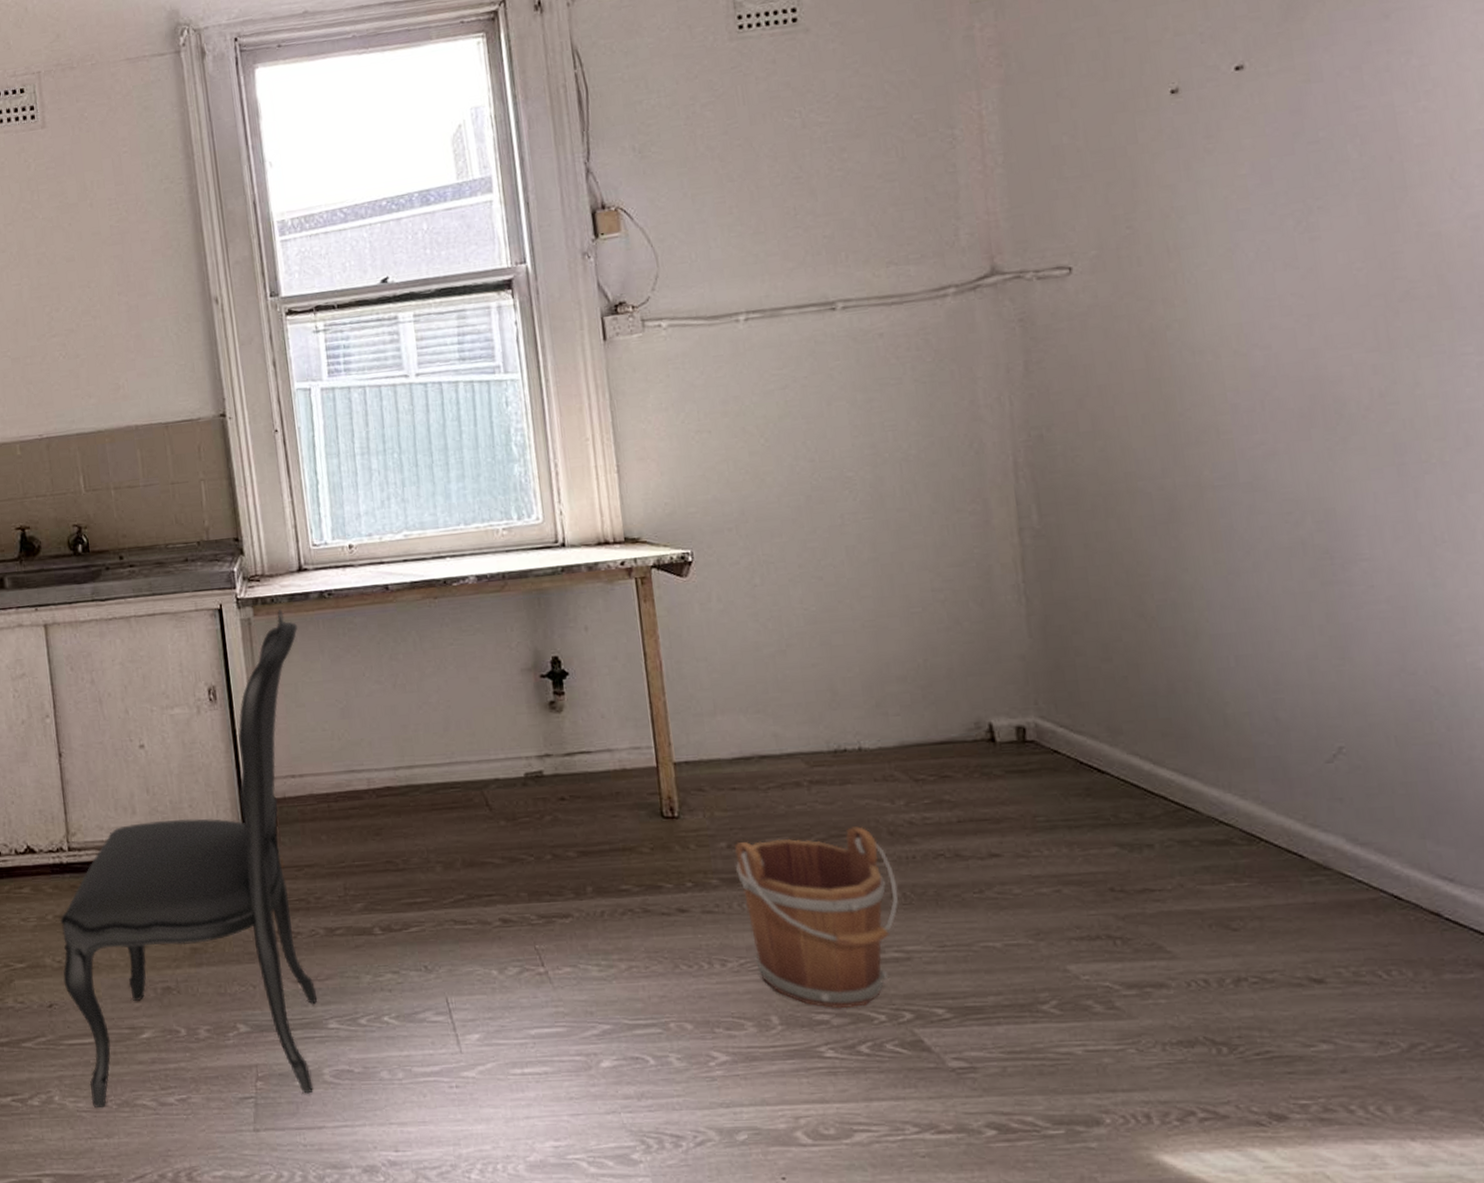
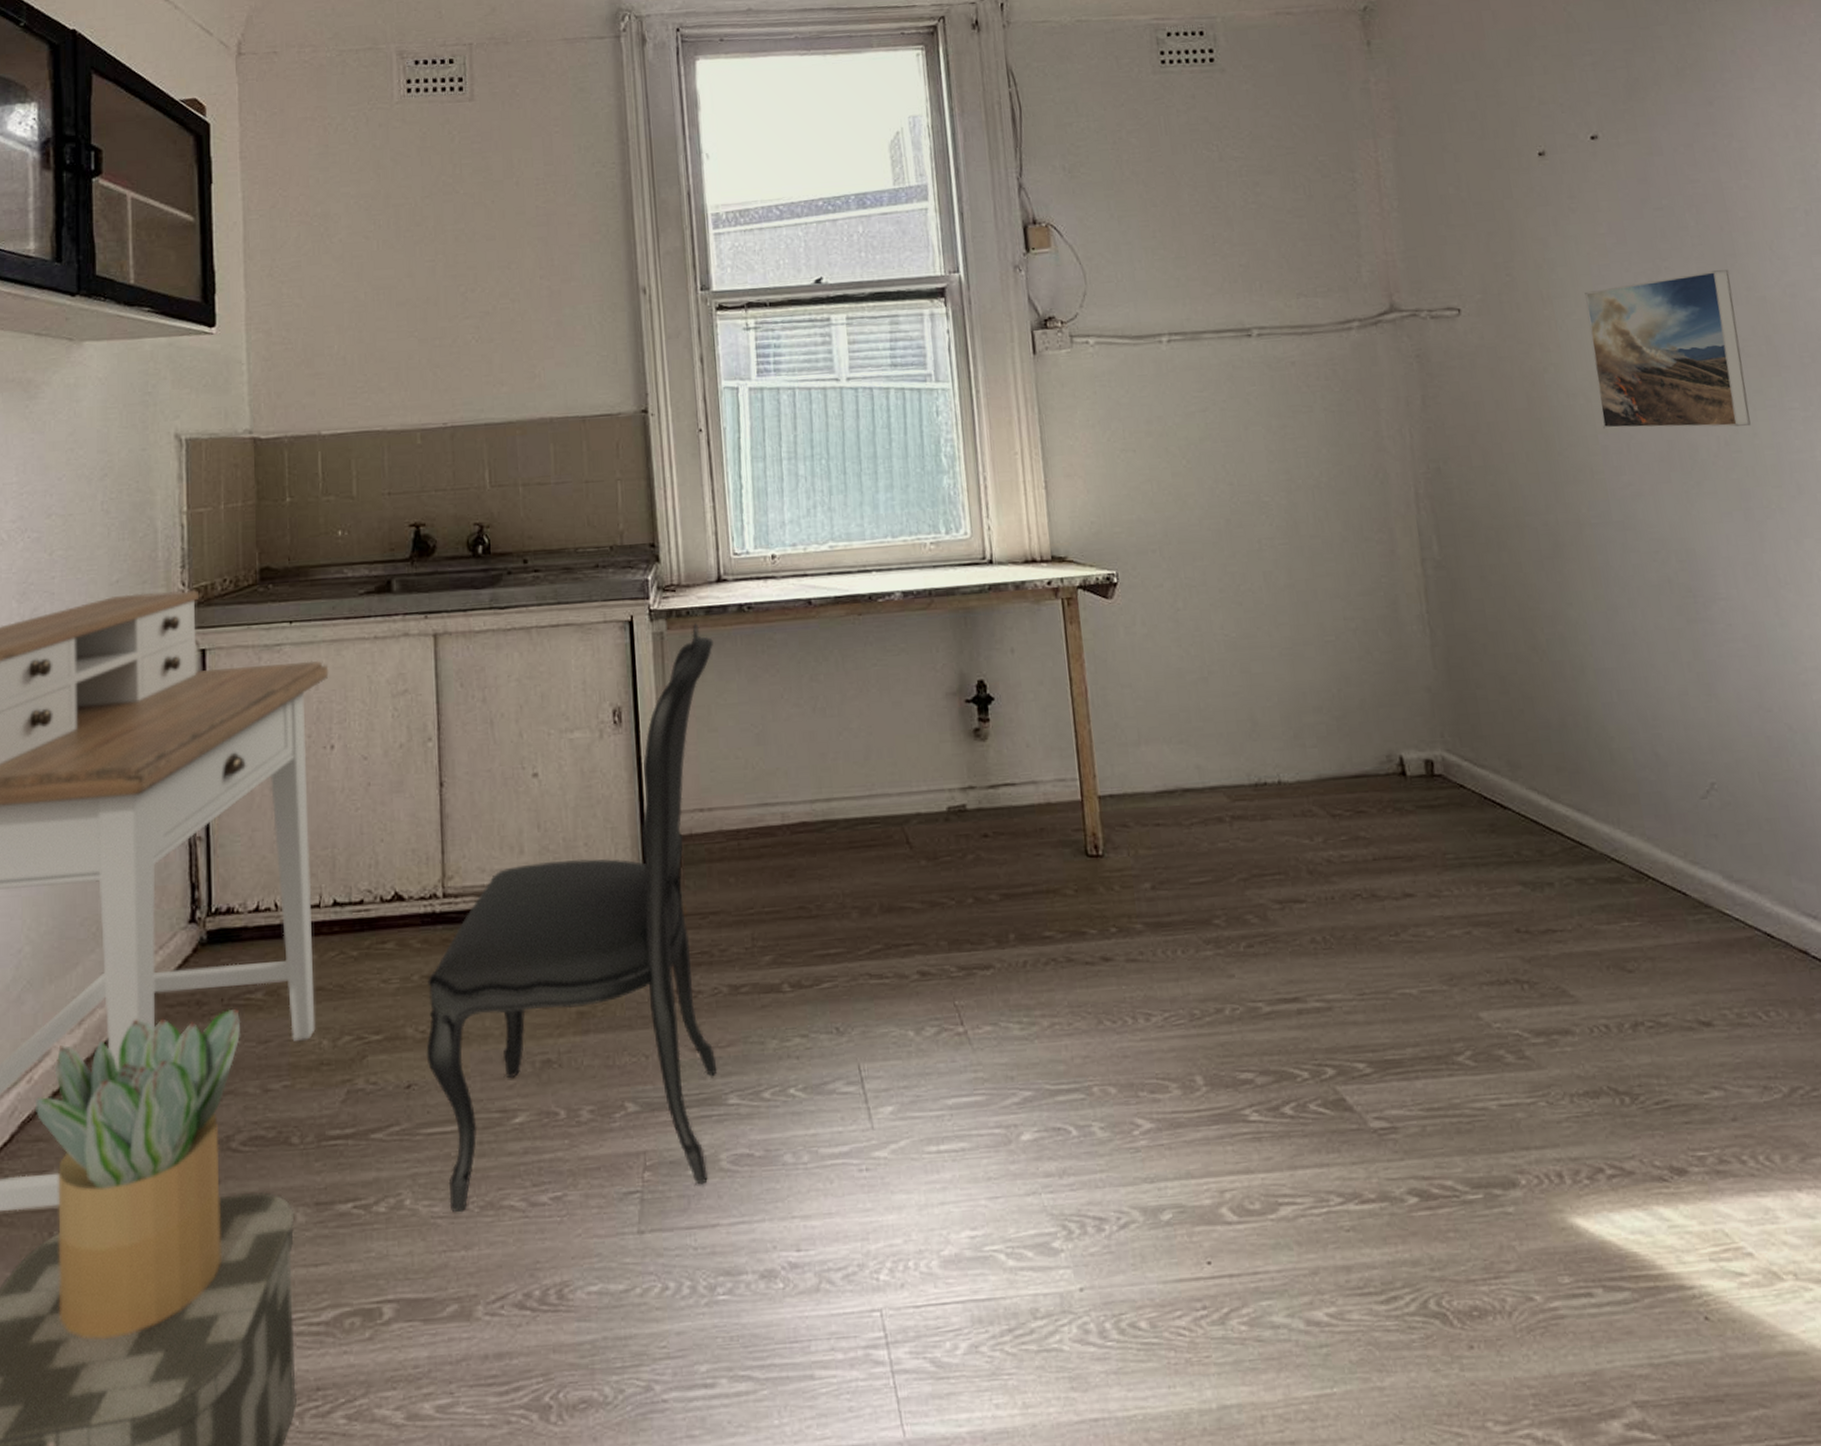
bucket: present [735,826,899,1009] -> none [1159,865,1319,1066]
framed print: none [1219,204,1412,386] -> present [1585,269,1751,429]

